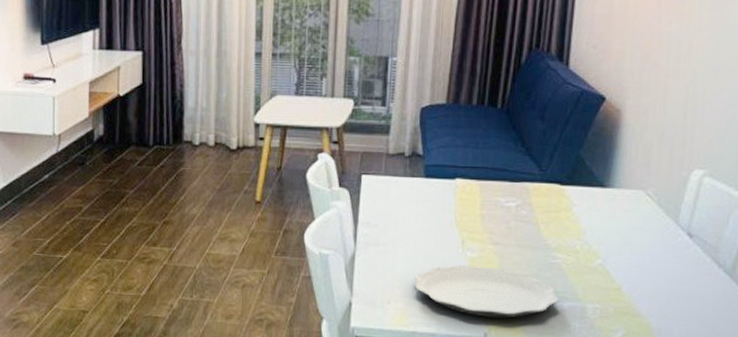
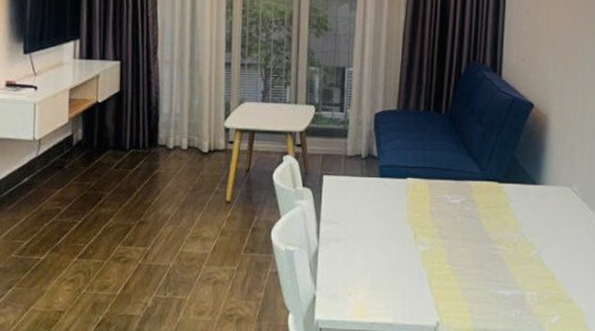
plate: present [415,265,559,319] -> none [373,258,501,307]

